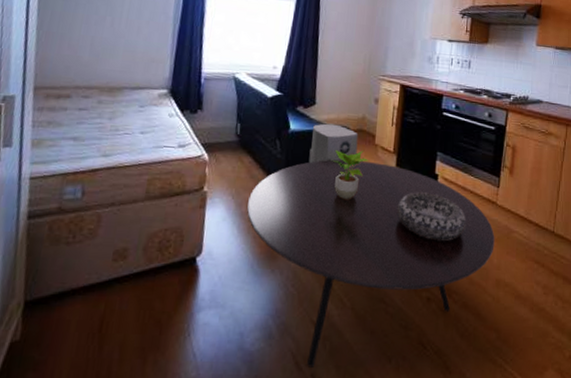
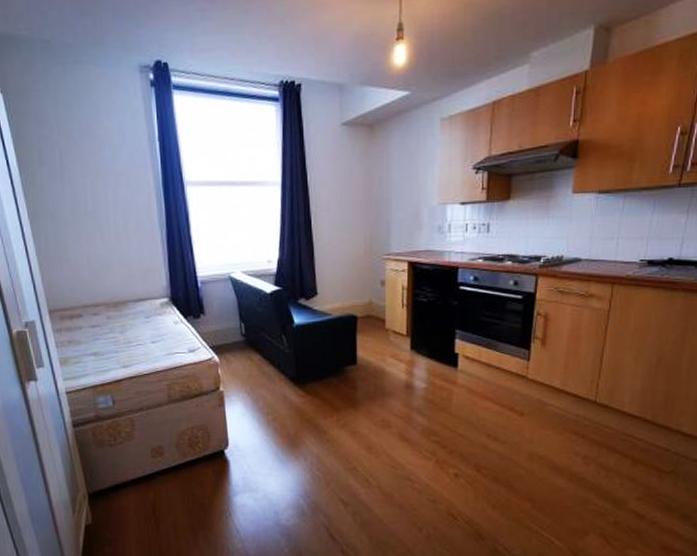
dining table: present [246,159,495,368] -> none [263,347,526,538]
air purifier: present [308,123,359,163] -> none [317,313,367,355]
potted plant: present [332,150,369,199] -> none [342,336,381,387]
decorative bowl: present [397,192,467,242] -> none [416,373,493,420]

